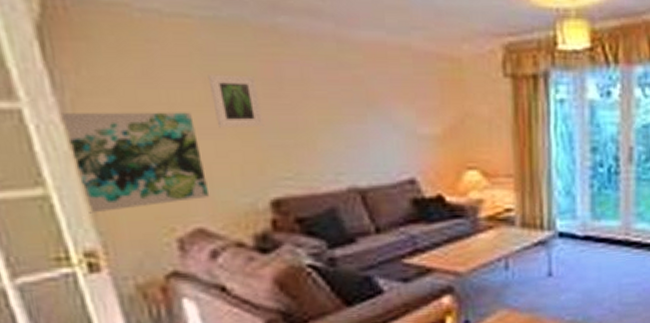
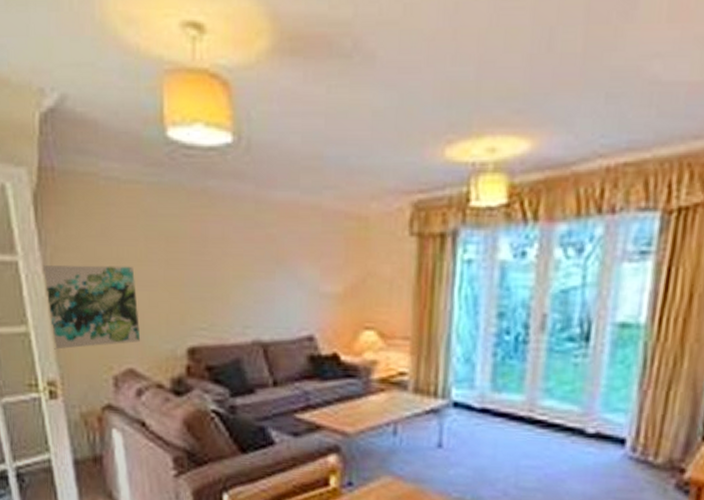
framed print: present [207,74,264,128] -> none [149,233,188,281]

